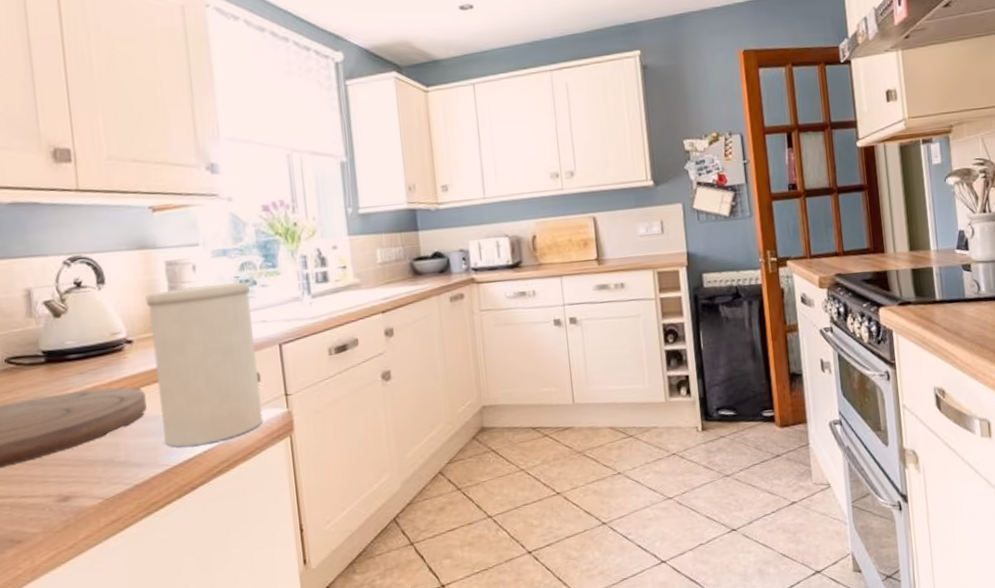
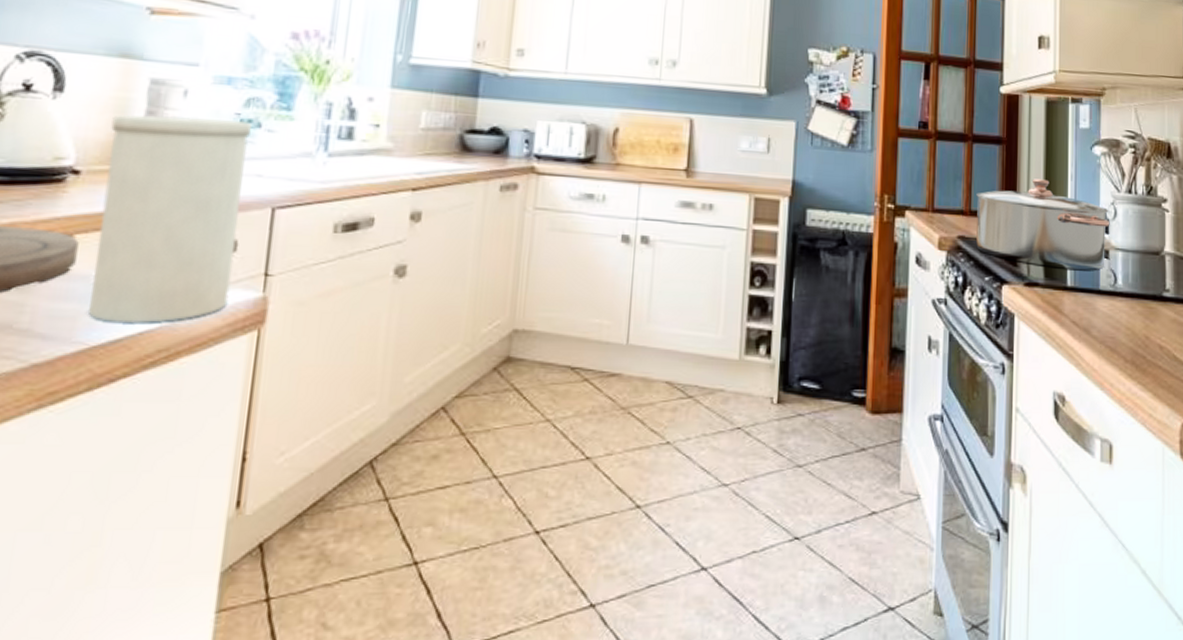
cooking pot: none [847,214,969,289] -> present [975,178,1110,271]

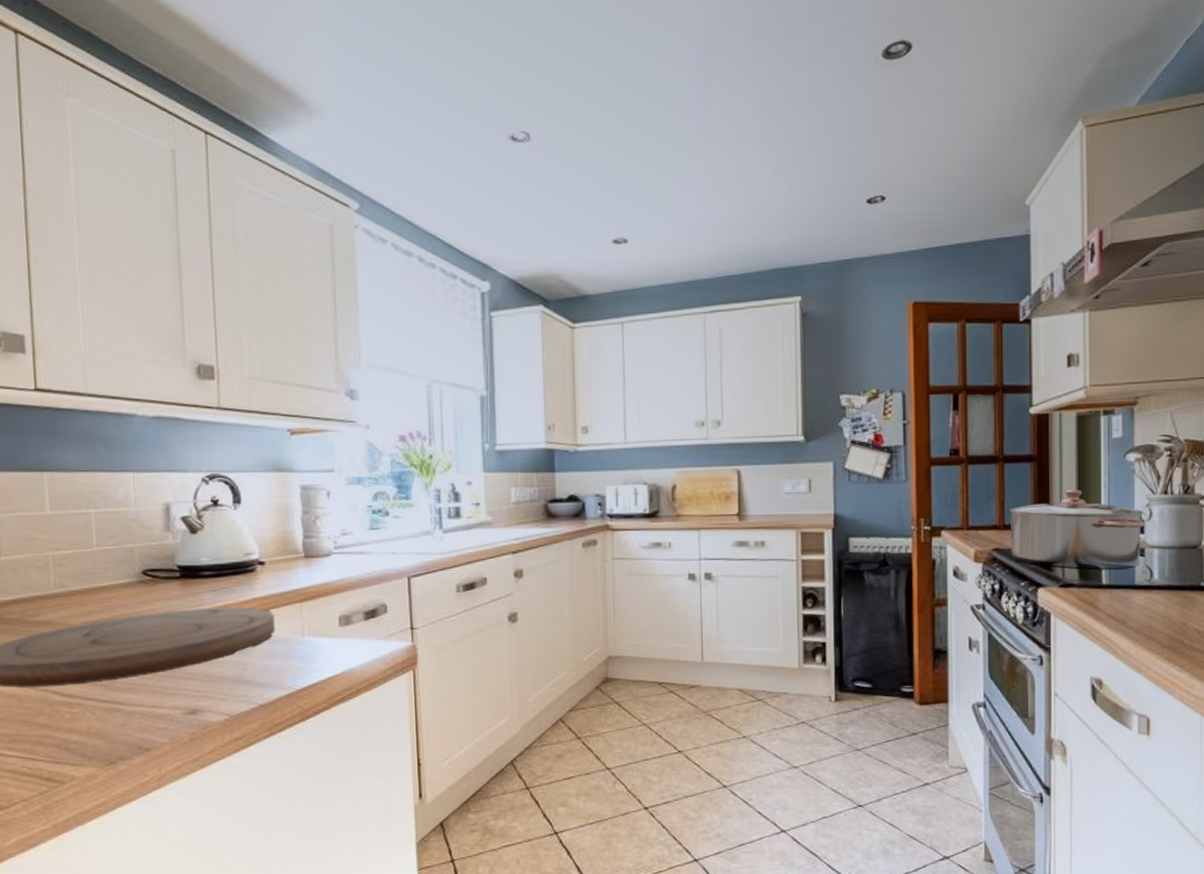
canister: present [89,115,253,323] -> none [279,511,388,671]

